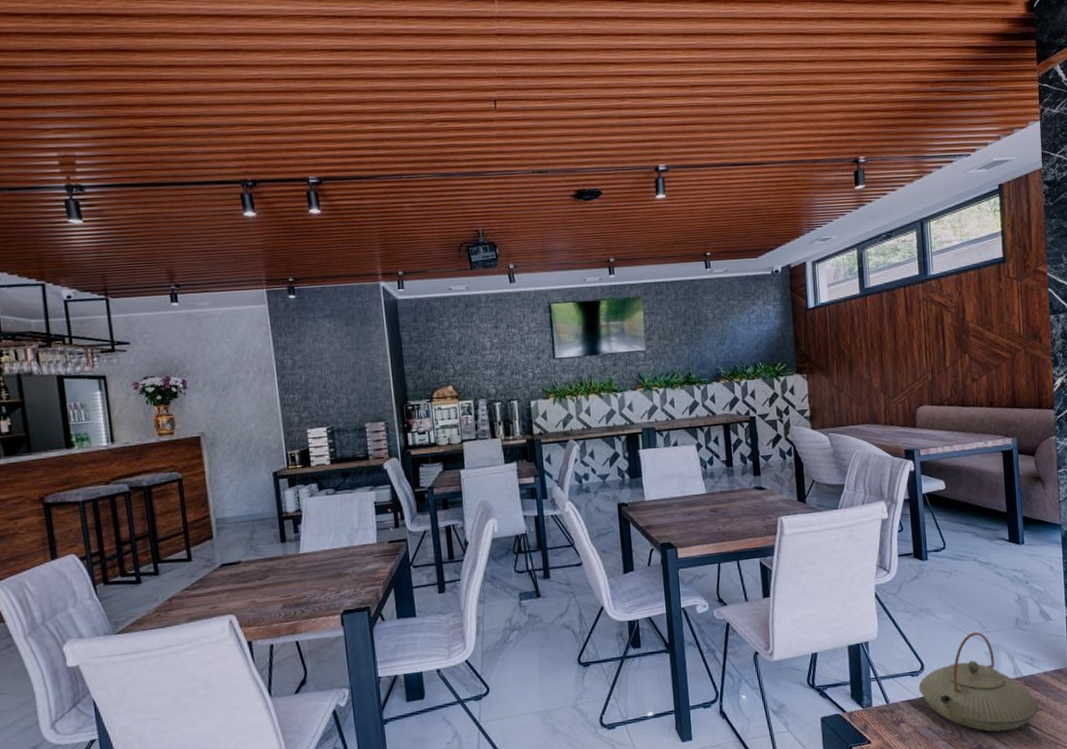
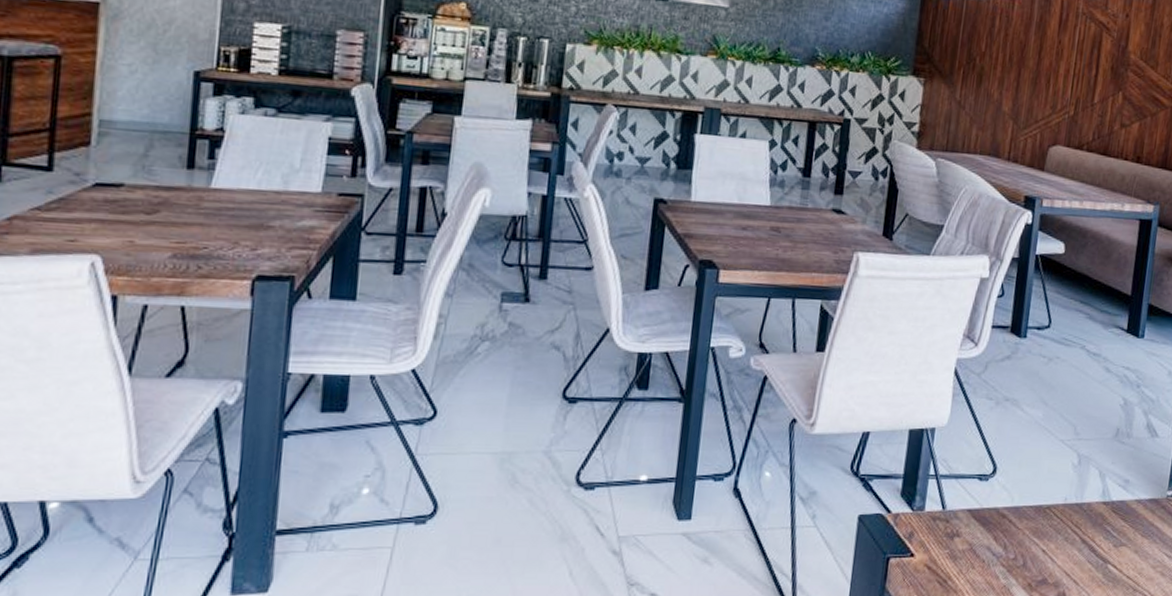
teapot: present [918,631,1038,732] -> none [985,436,1123,566]

